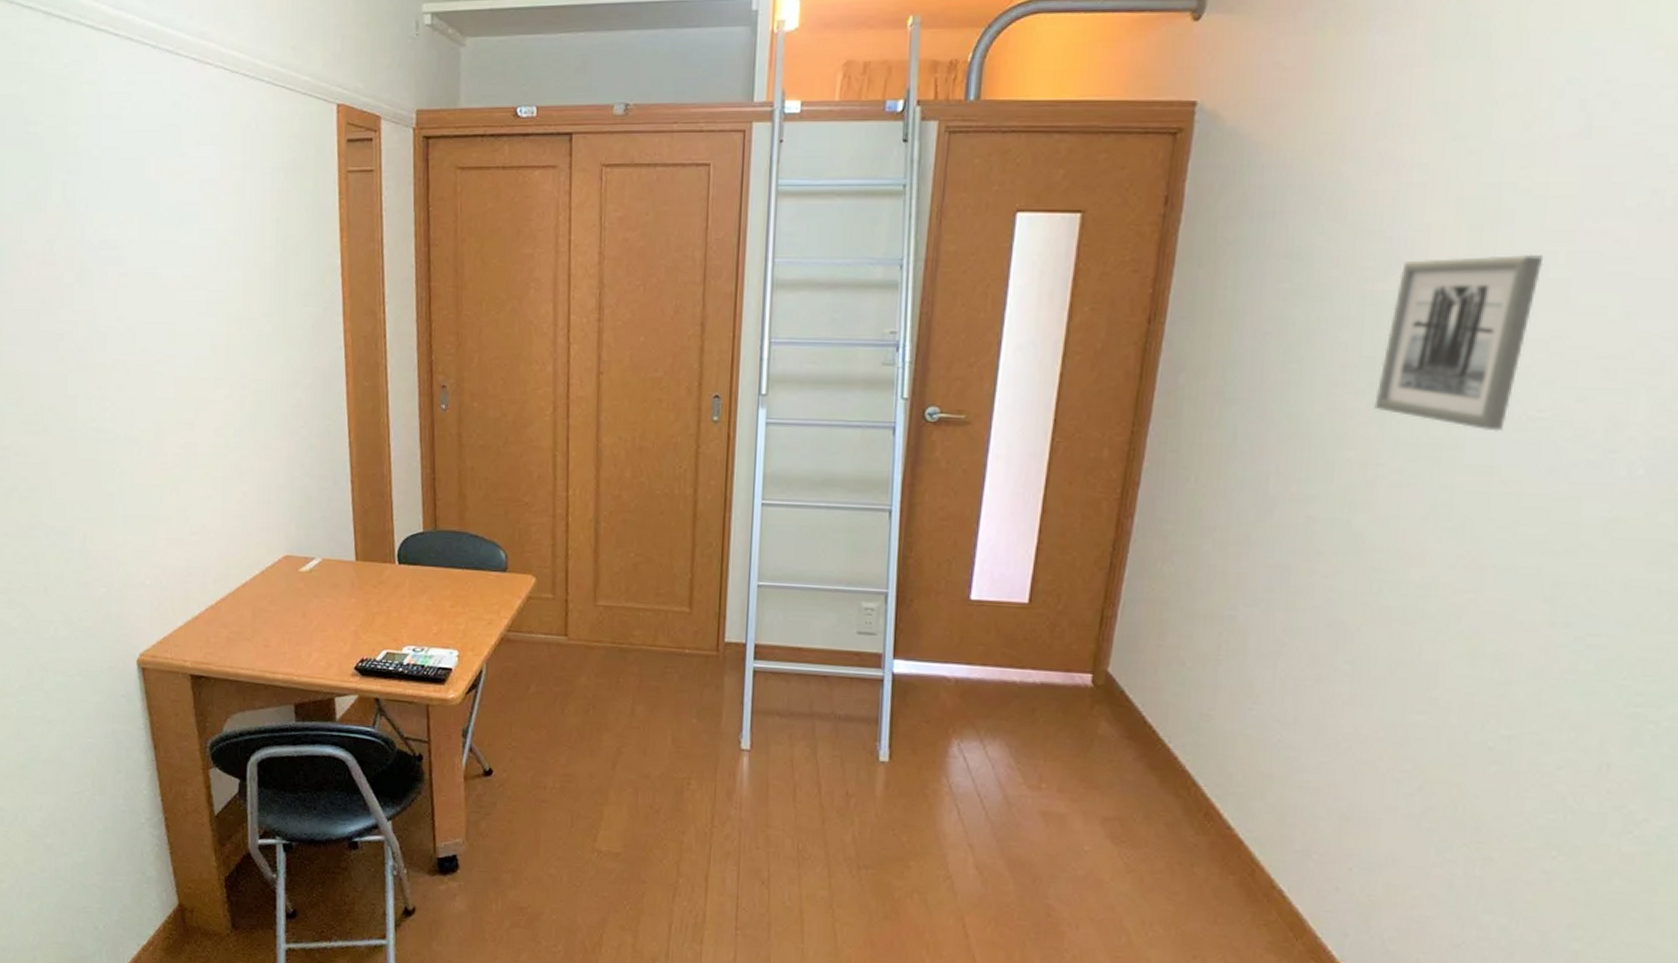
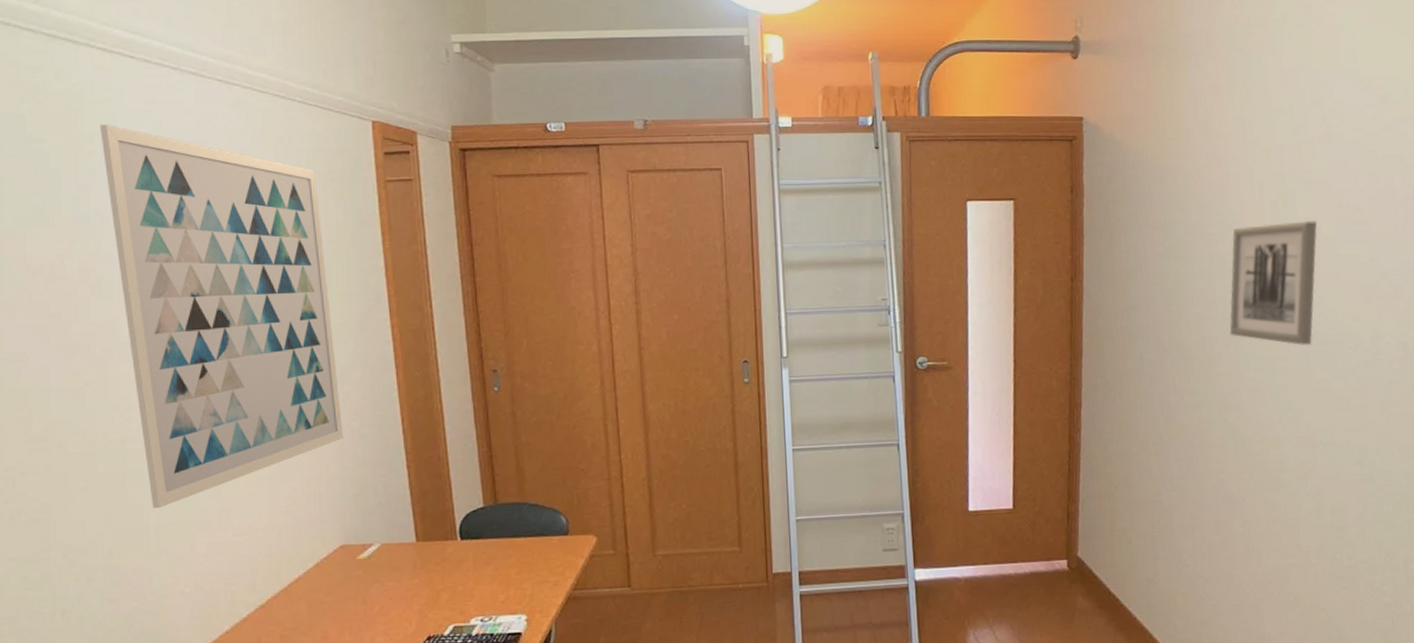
wall art: none [87,106,293,500] -> present [100,124,343,509]

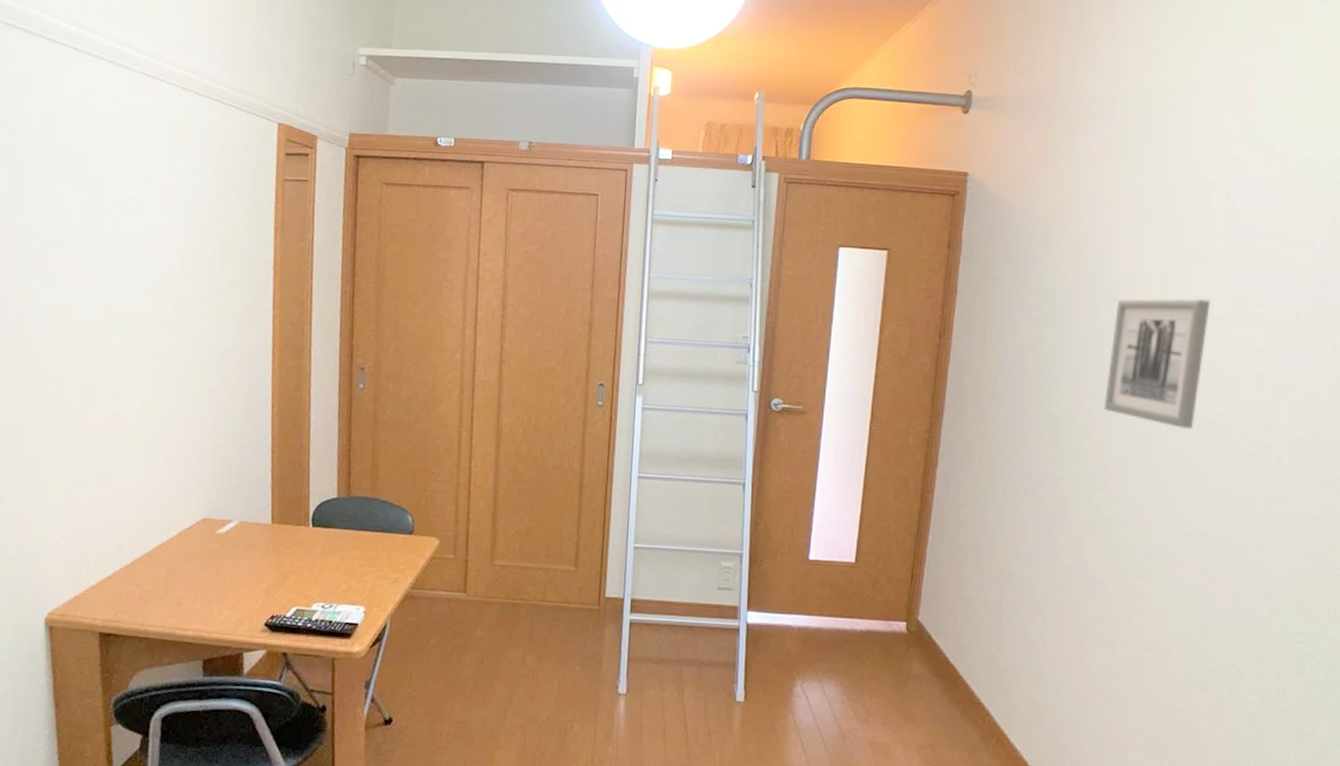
wall art: present [100,124,343,509] -> none [40,107,222,464]

